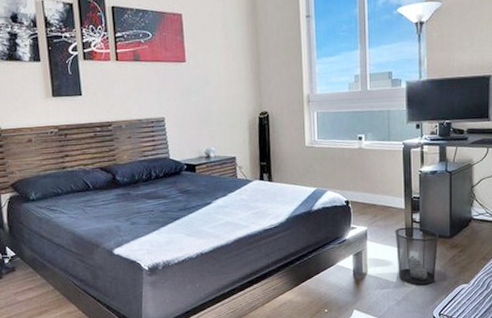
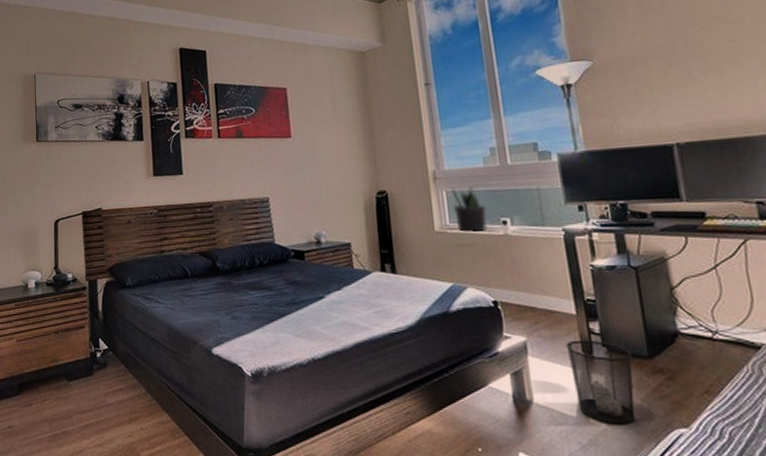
planter: none [321,108,347,146] -> present [451,186,488,232]

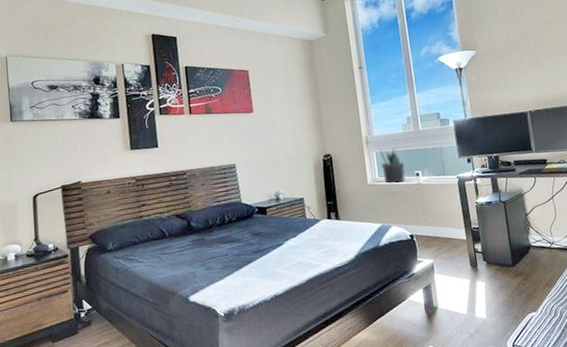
waste bin: present [565,340,636,425] -> none [459,257,504,316]

